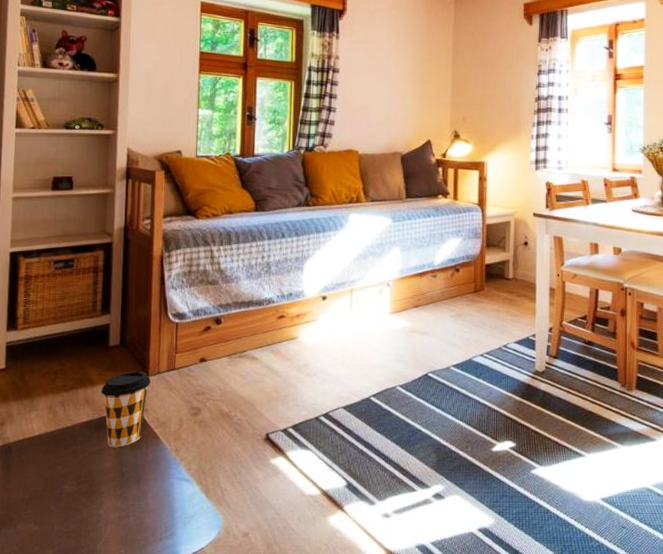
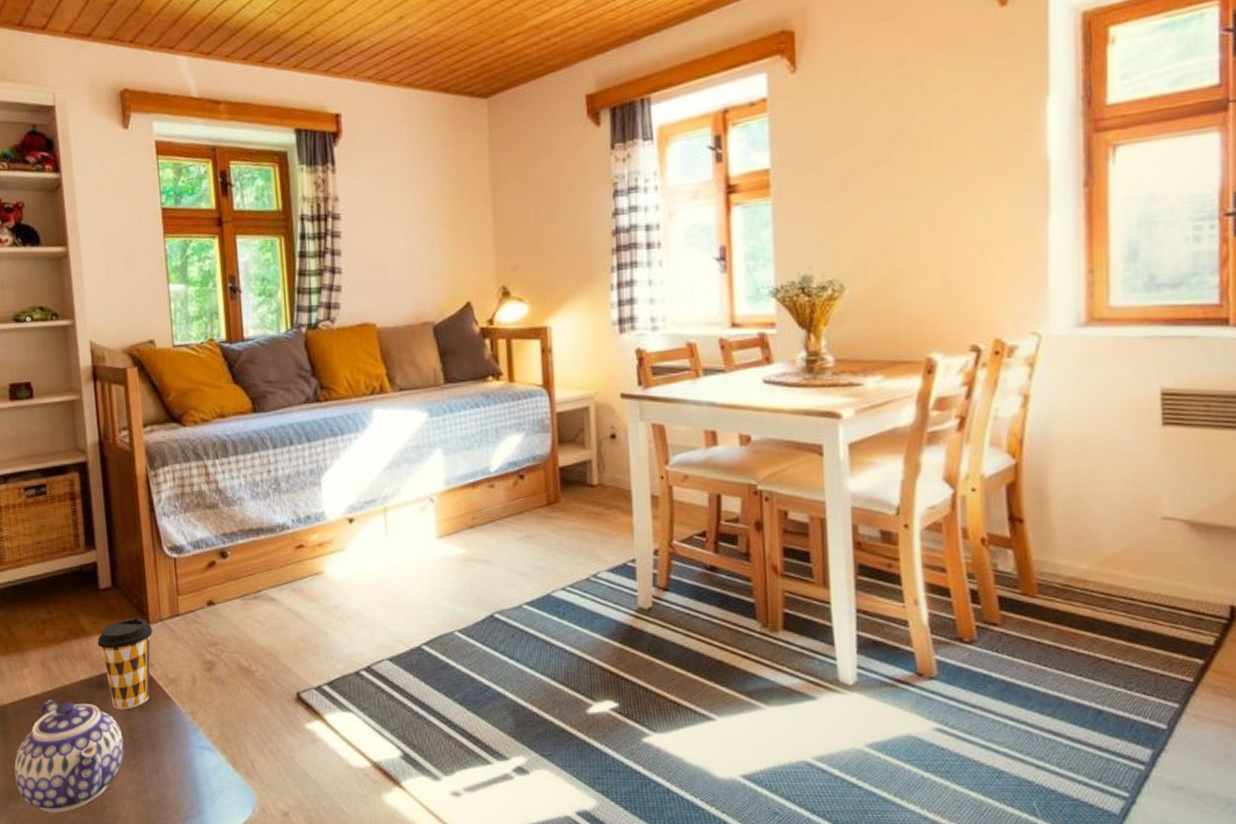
teapot: none [10,439,113,537] -> present [14,700,124,813]

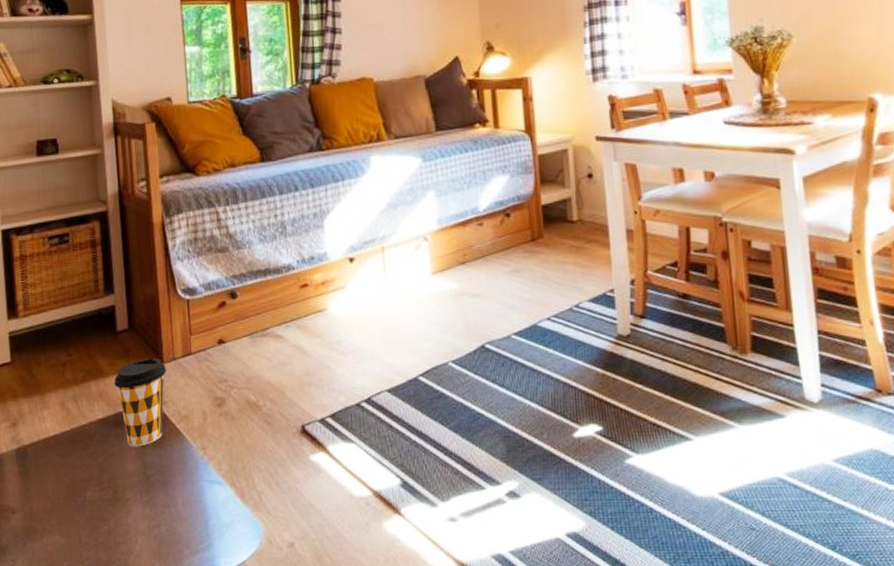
teapot: present [14,700,124,813] -> none [33,439,138,551]

